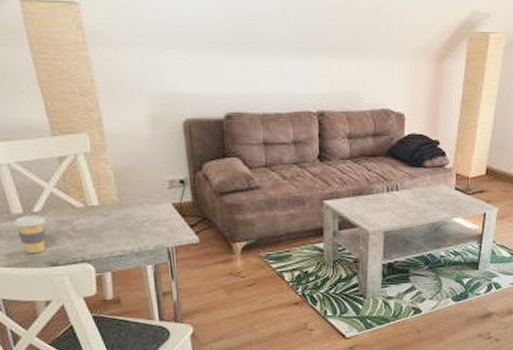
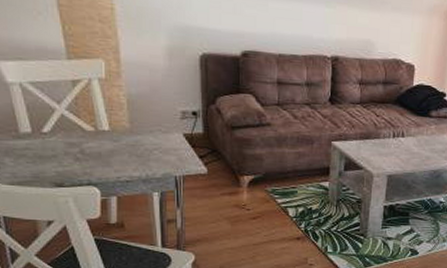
coffee cup: present [13,215,46,254] -> none [21,135,54,174]

